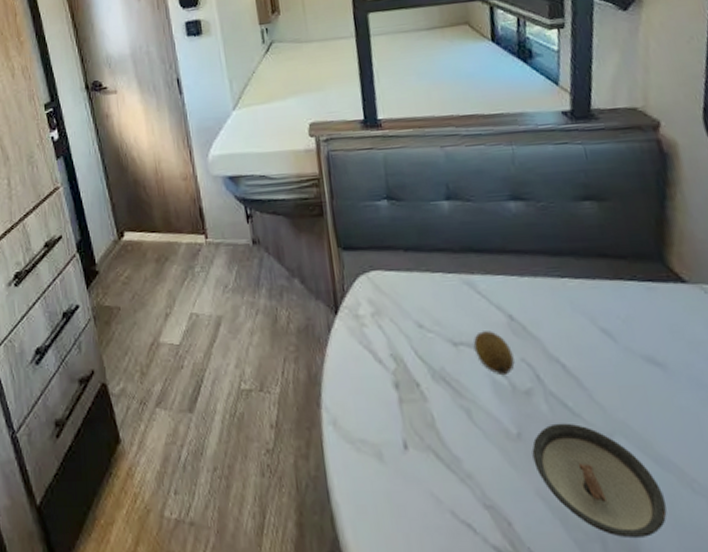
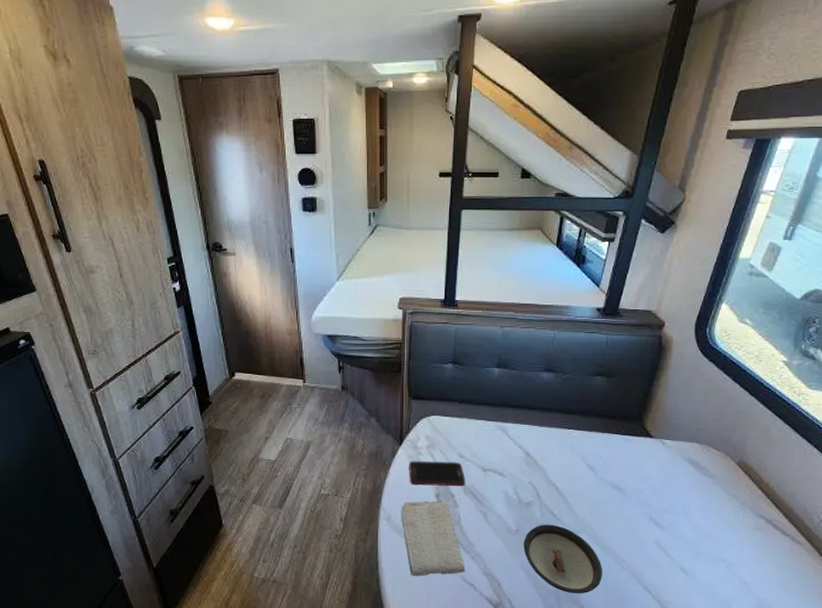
washcloth: none [349,390,456,513] -> present [401,499,466,577]
cell phone: none [351,334,433,371] -> present [409,461,466,487]
fruit: present [473,331,515,376] -> none [497,462,524,493]

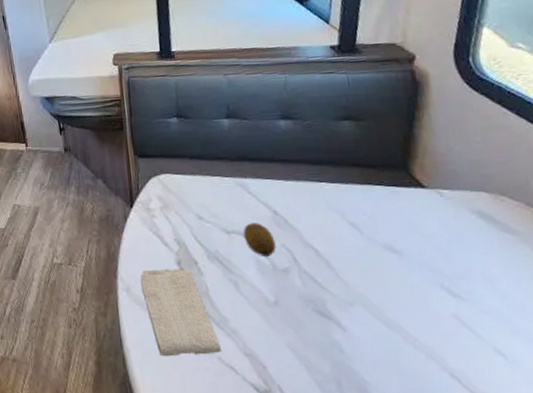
cell phone: present [409,461,466,487] -> none [143,224,209,252]
fruit: none [497,462,524,493] -> present [243,223,276,258]
saucer: present [523,524,603,593] -> none [286,294,392,380]

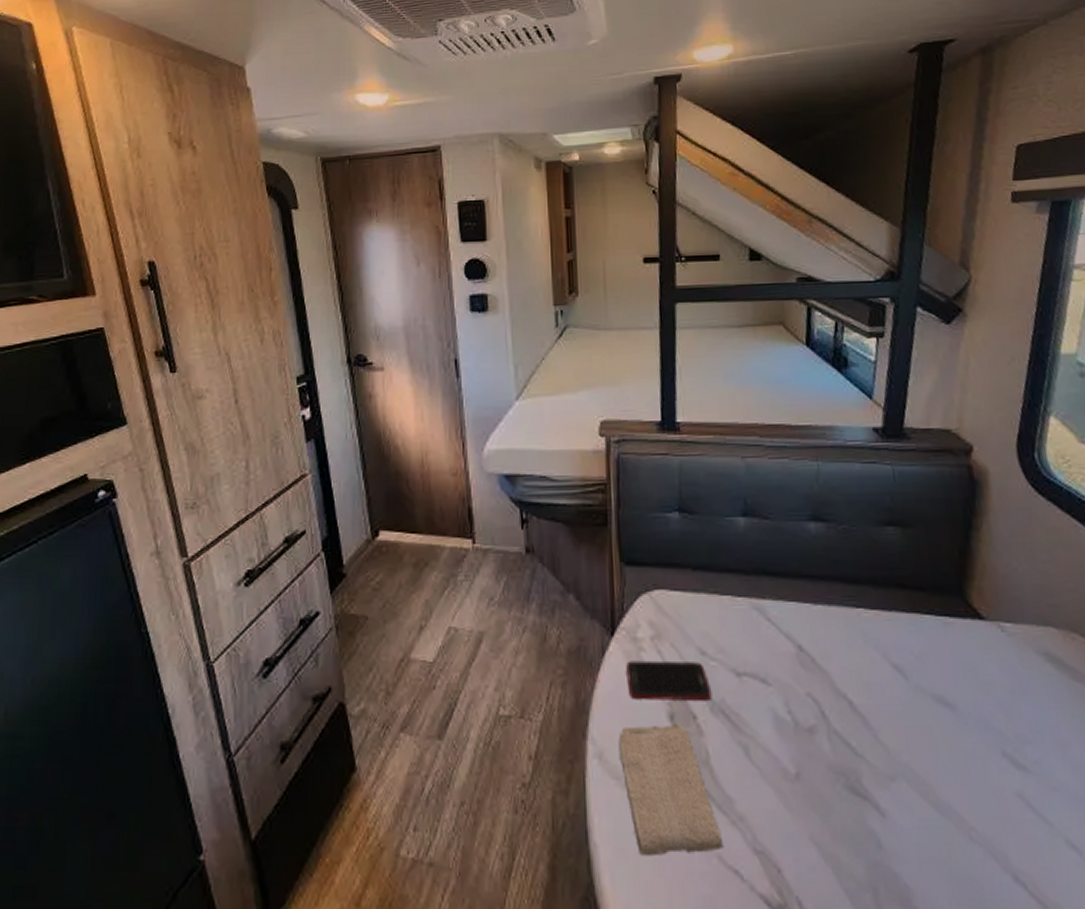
cell phone: none [143,224,209,252] -> present [626,660,712,702]
fruit: present [243,223,276,258] -> none [757,661,800,711]

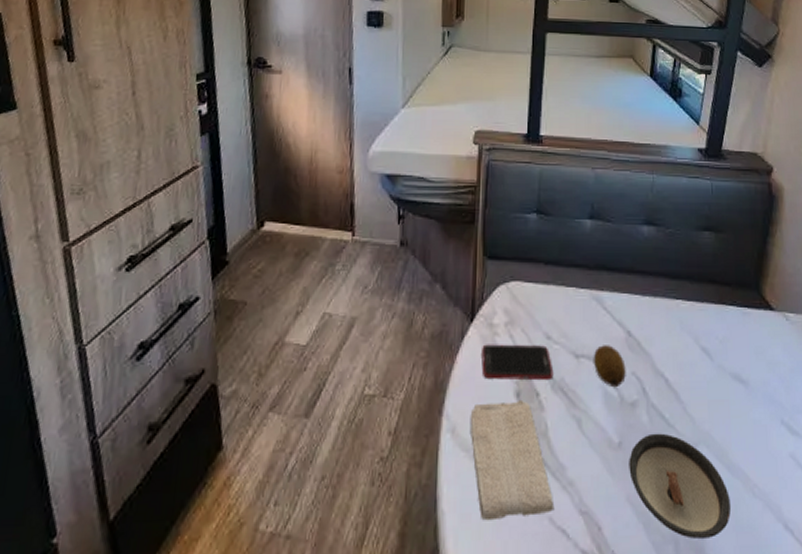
fruit: none [757,661,800,711] -> present [593,345,626,388]
saucer: none [809,764,943,888] -> present [629,433,732,539]

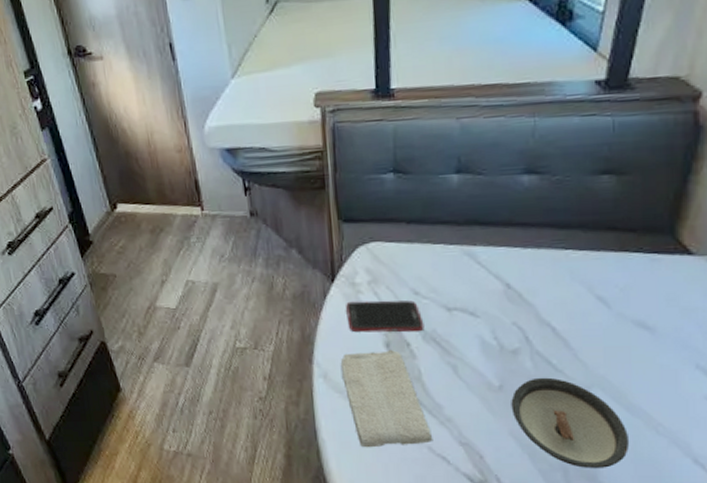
fruit: present [593,345,626,388] -> none [467,298,506,337]

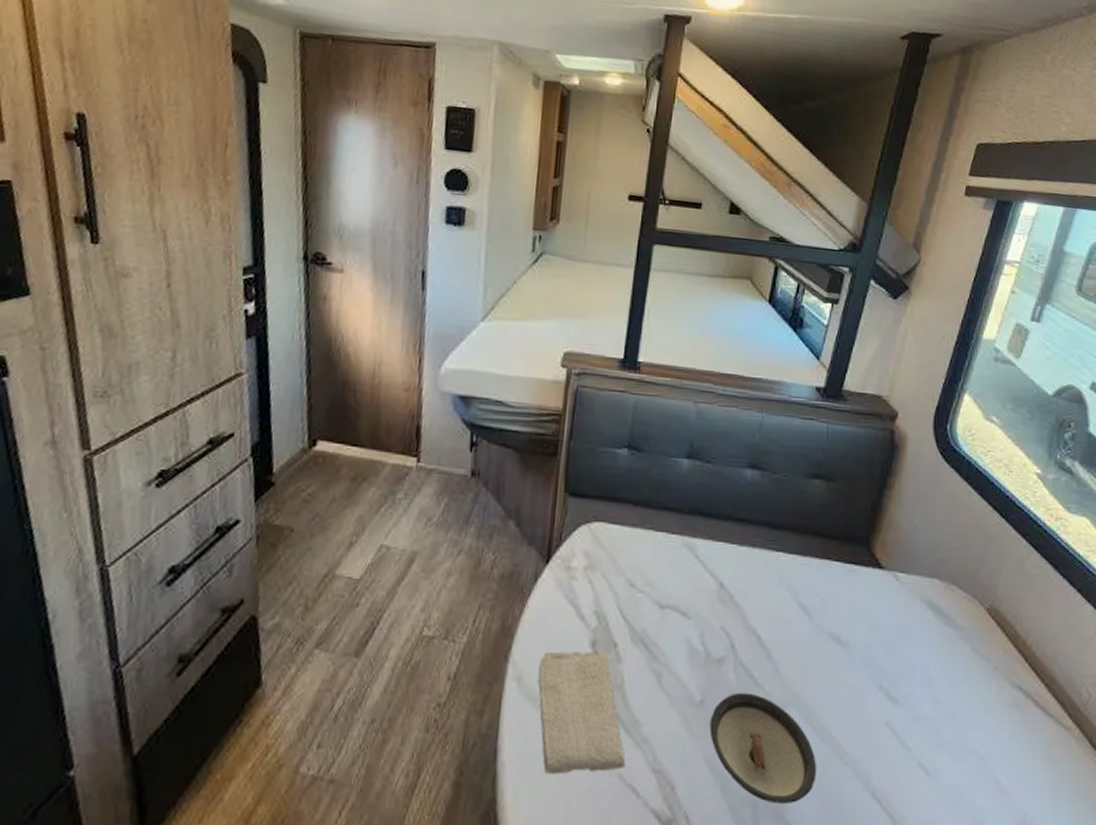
cell phone: present [346,300,424,333] -> none [555,588,635,631]

